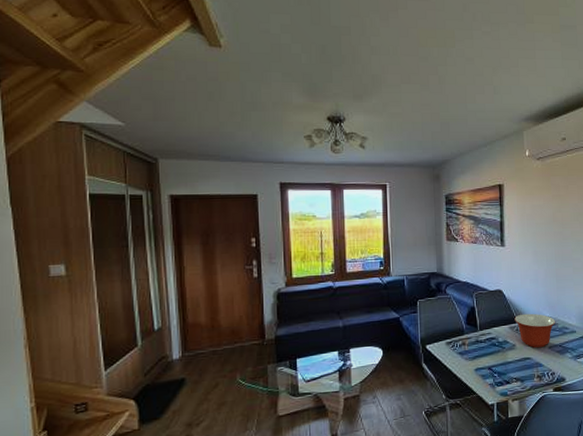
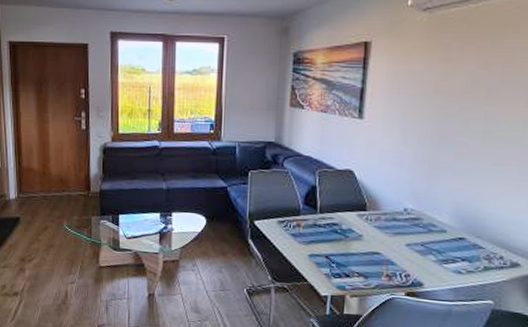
mixing bowl: present [514,313,556,348] -> none [365,201,420,244]

